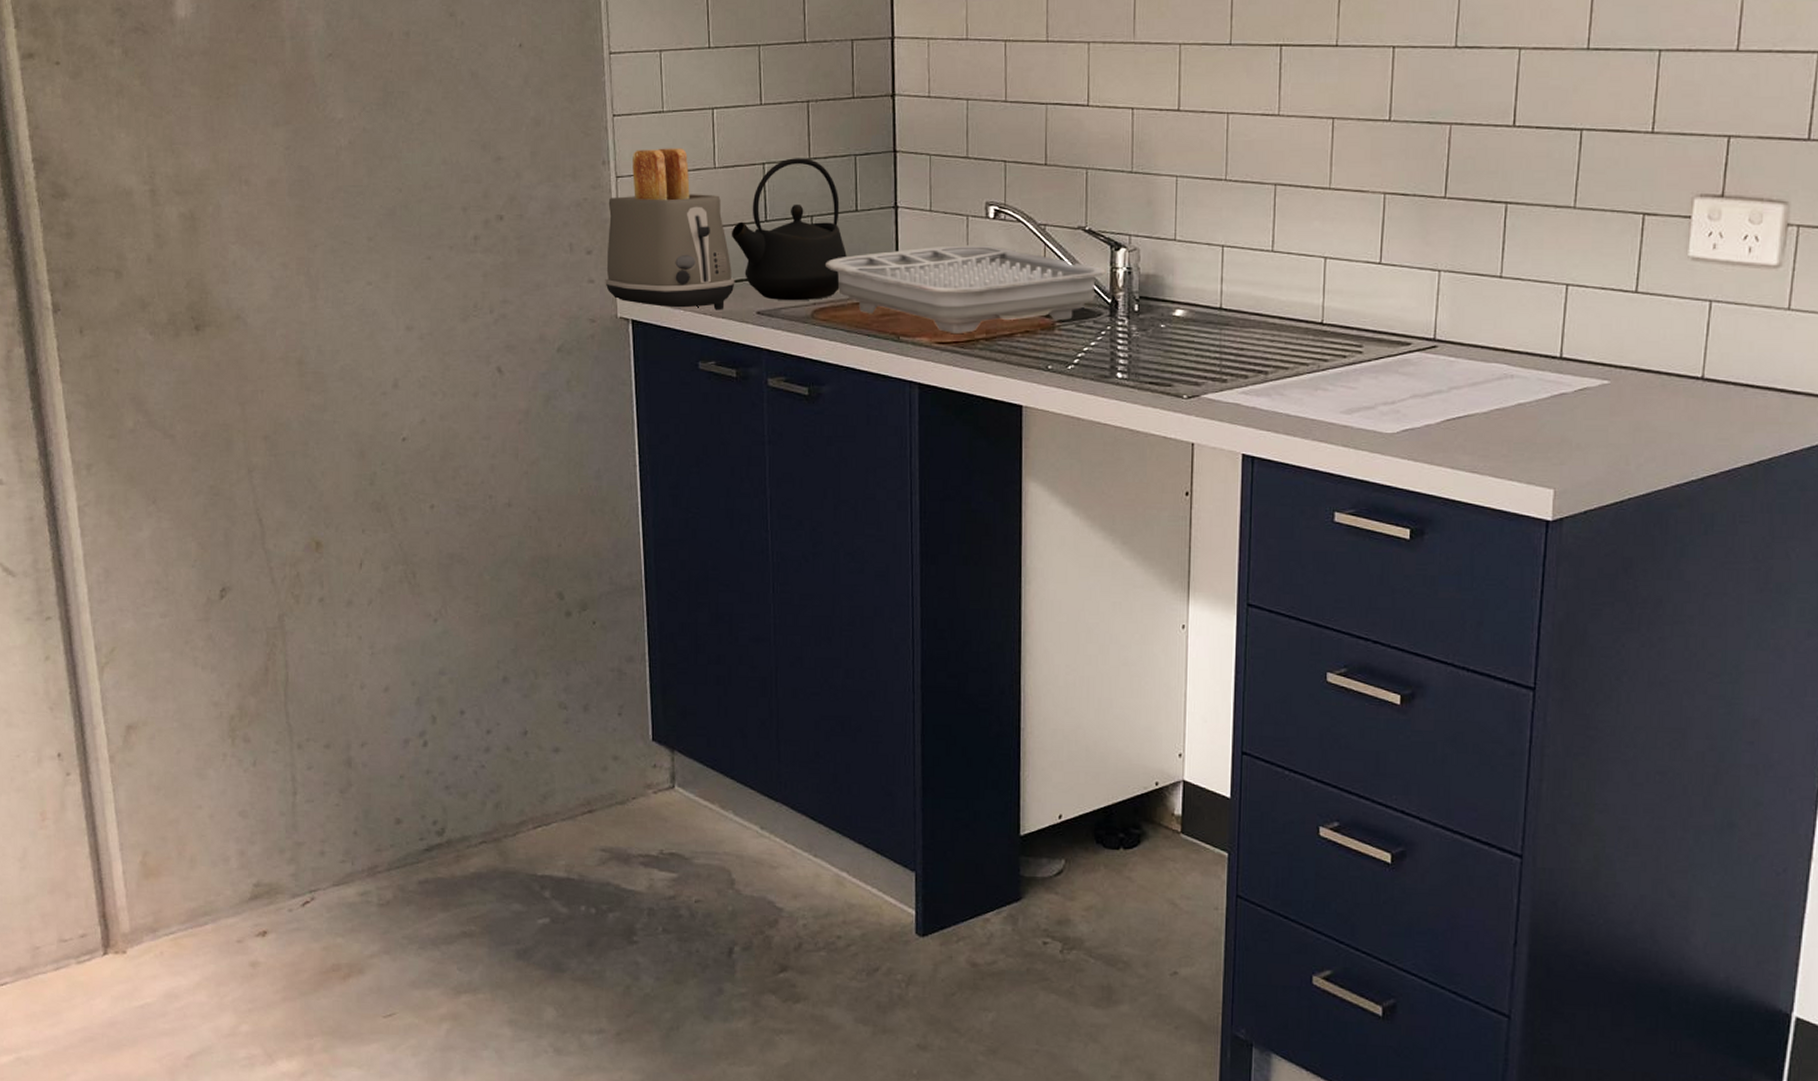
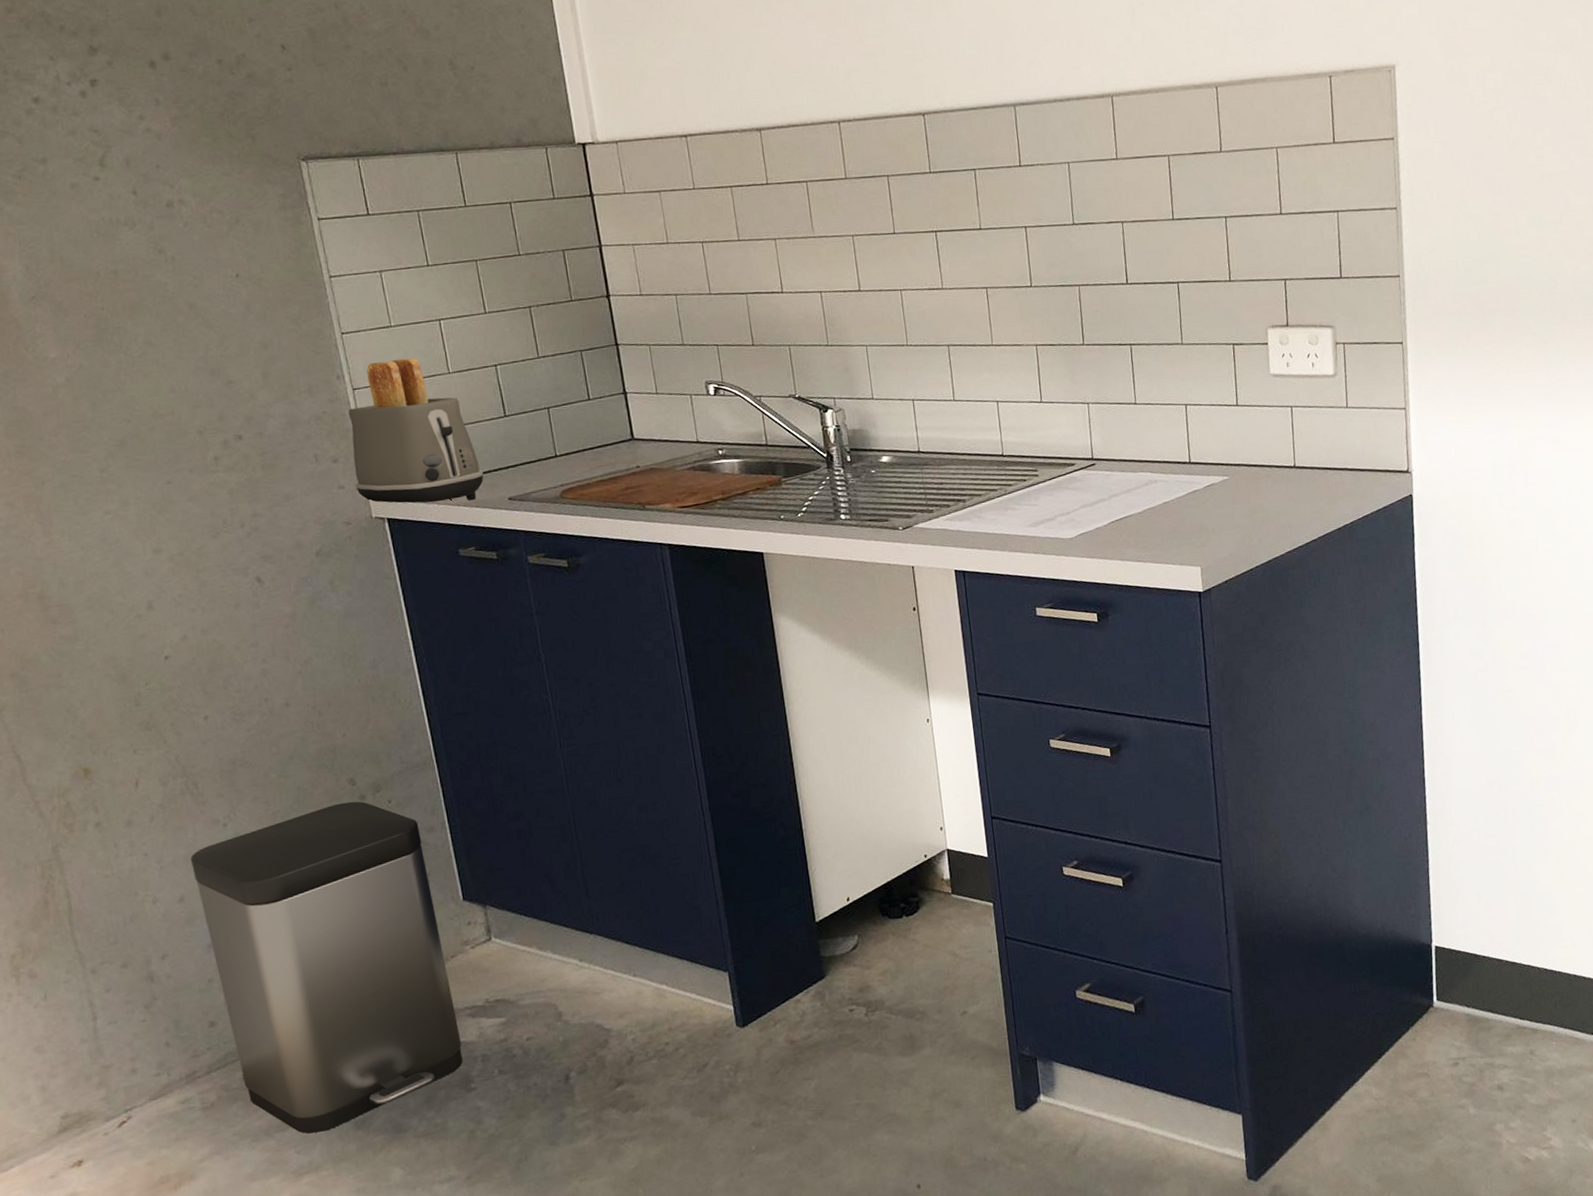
pedal bin: none [400,616,631,954] -> present [191,801,463,1134]
kettle: present [731,158,847,300] -> none [473,357,586,486]
dish rack: present [825,245,1107,333] -> none [567,418,819,498]

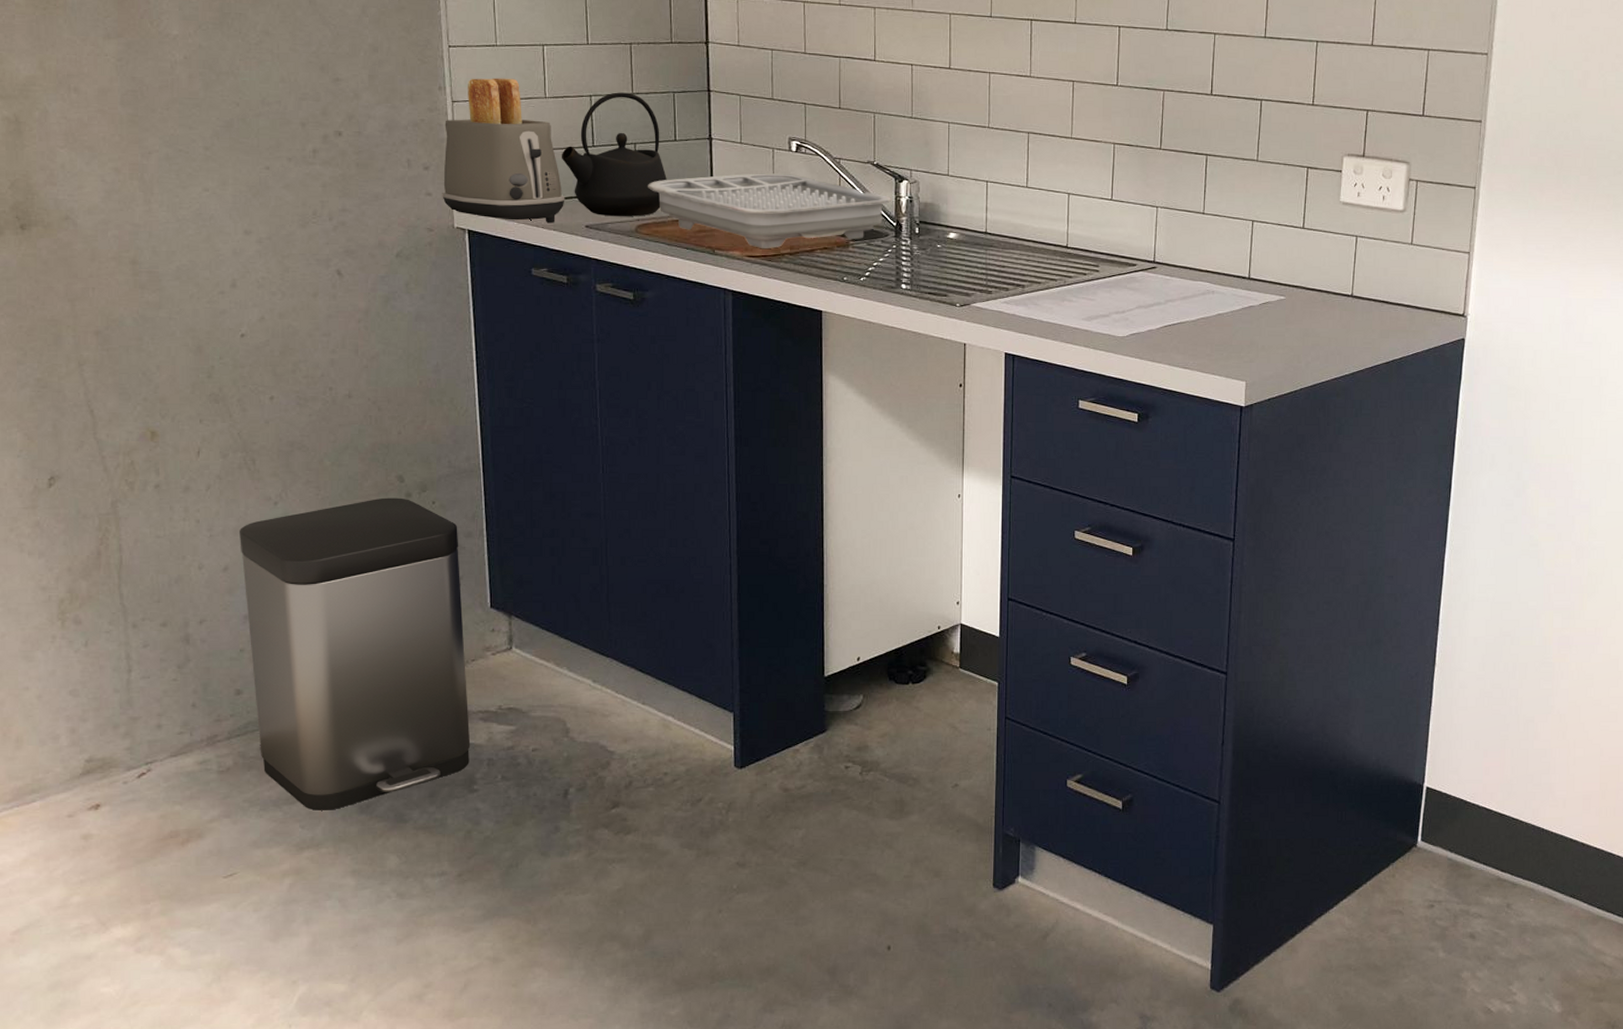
kettle: none [473,357,586,486] -> present [561,92,667,216]
dish rack: none [567,418,819,498] -> present [648,173,892,248]

